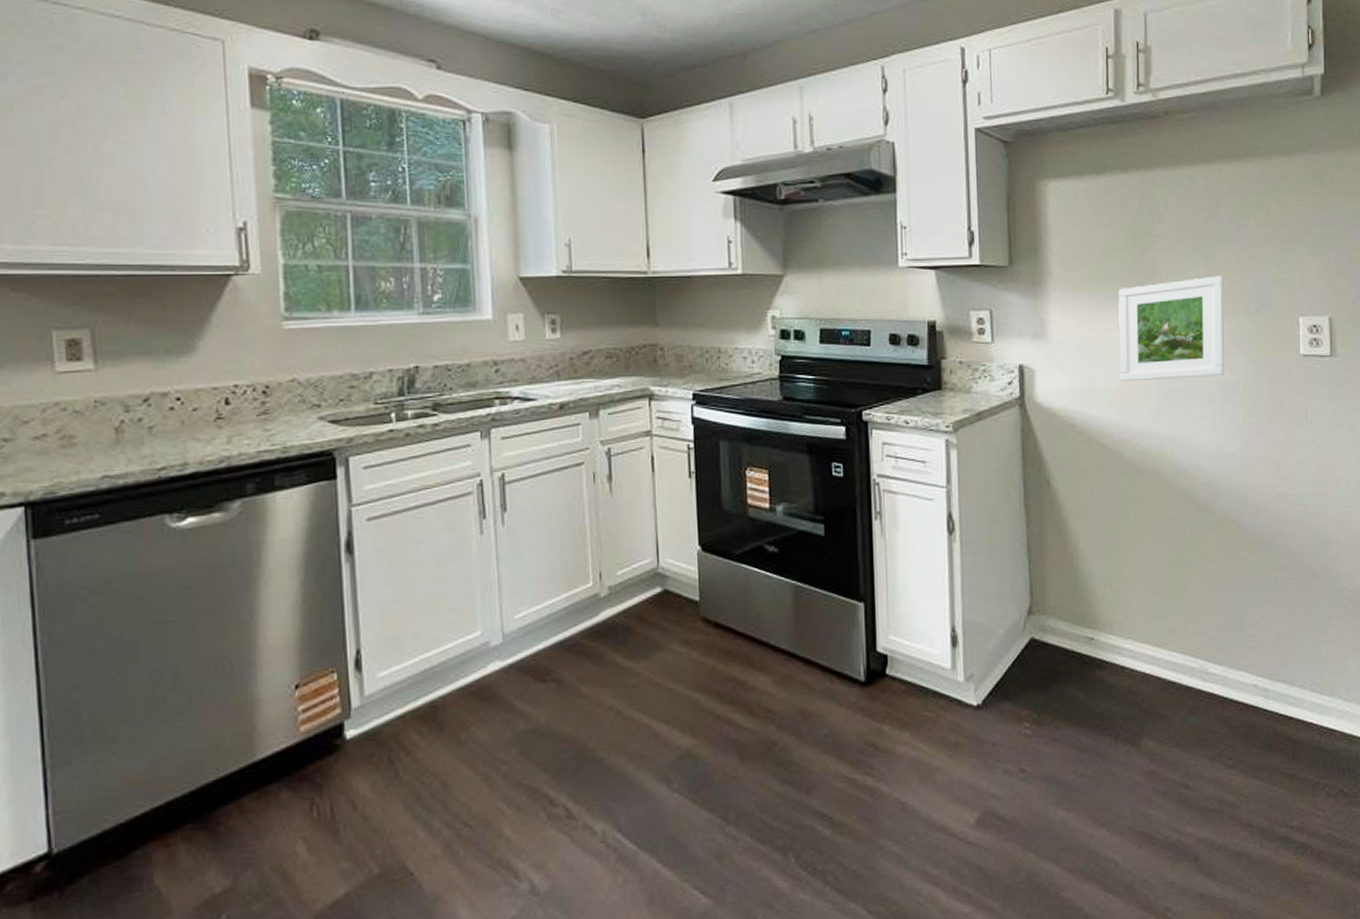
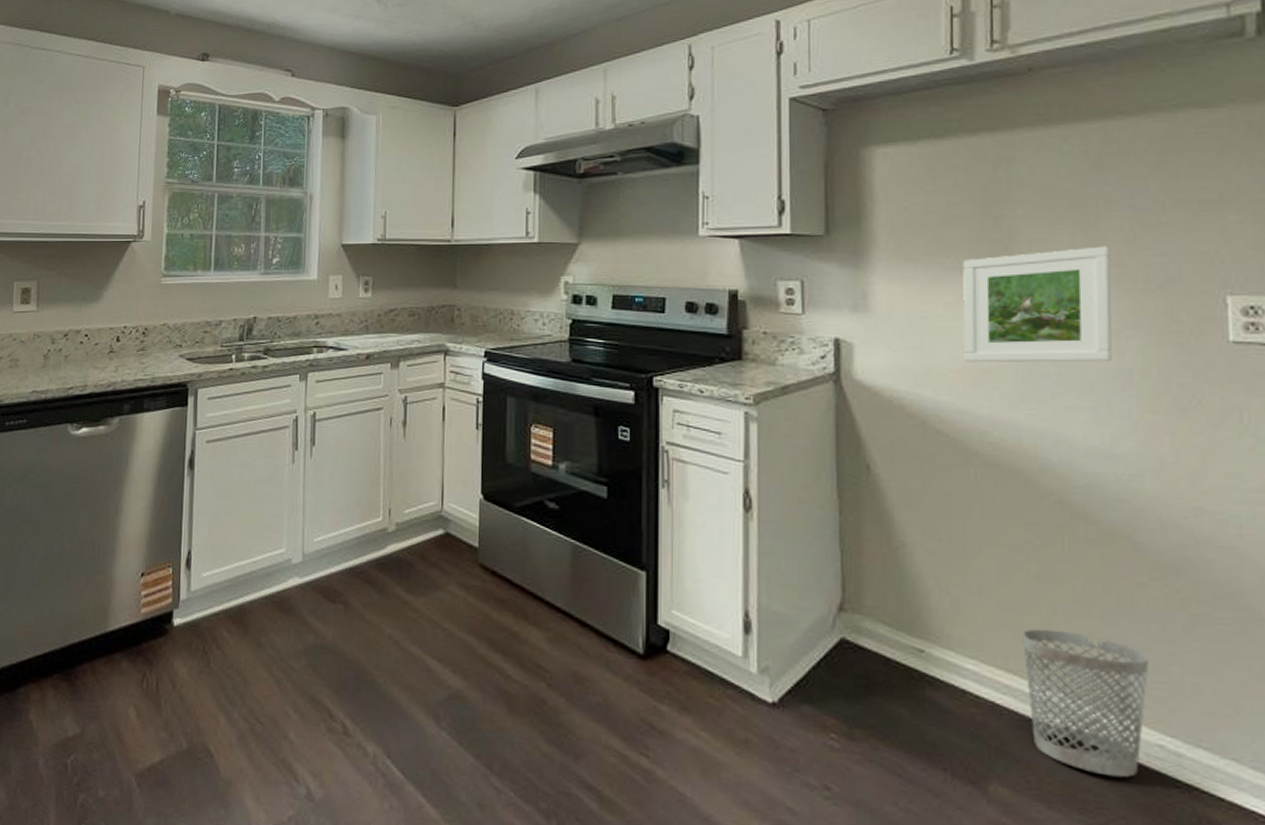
wastebasket: none [1163,605,1248,716] -> present [1022,628,1150,778]

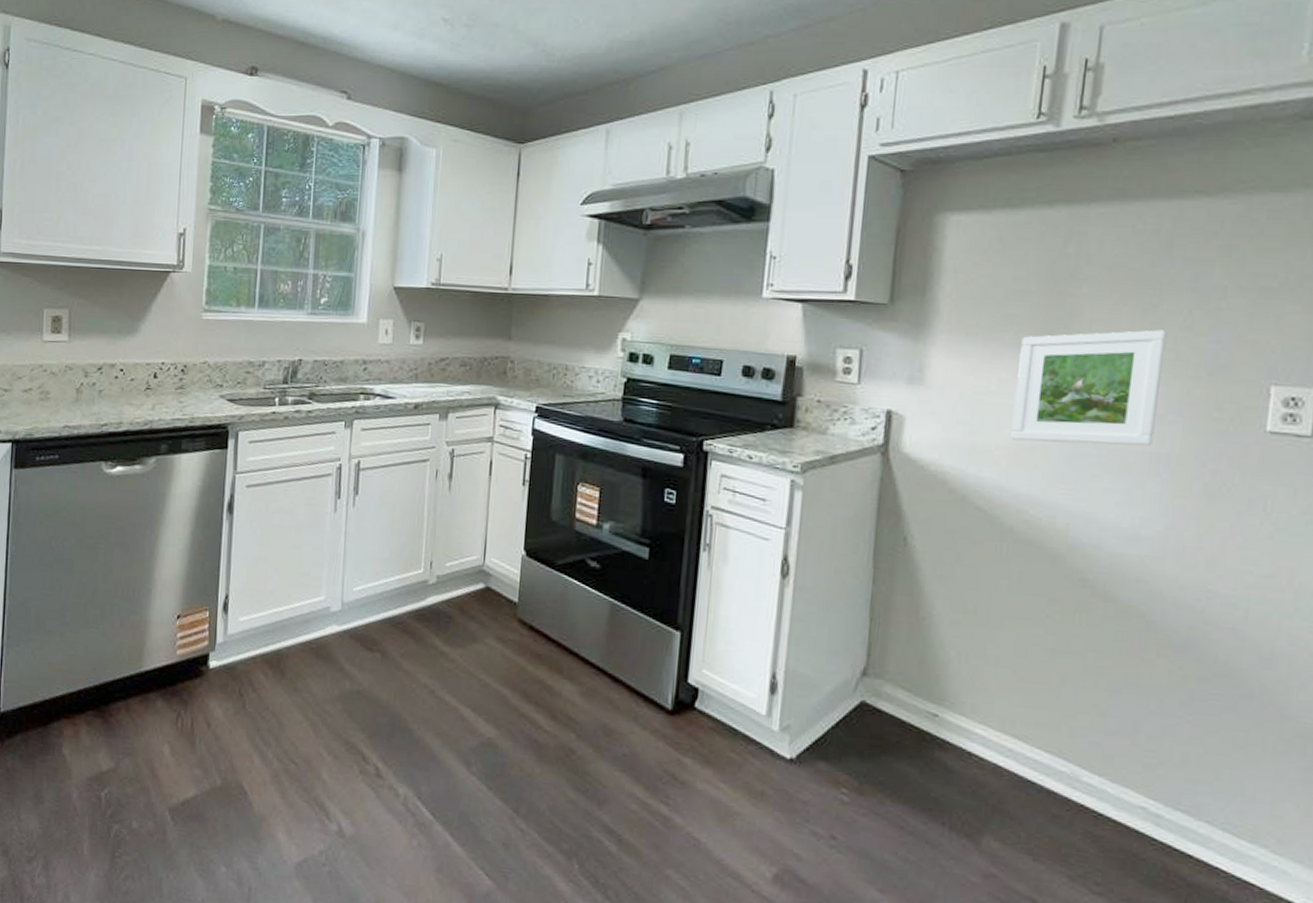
wastebasket: present [1022,628,1150,778] -> none [1028,698,1145,835]

